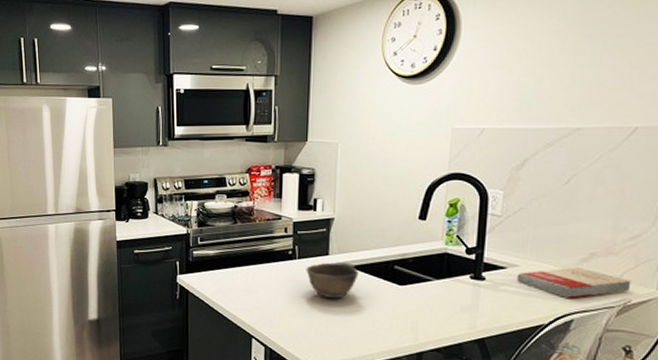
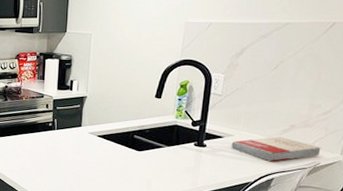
bowl: present [306,262,359,299] -> none [63,132,106,162]

